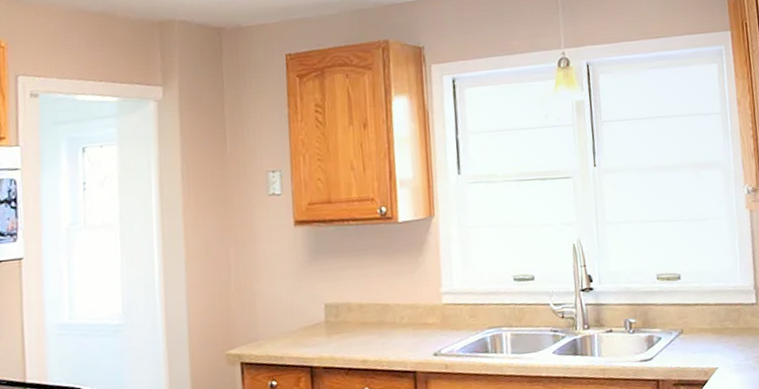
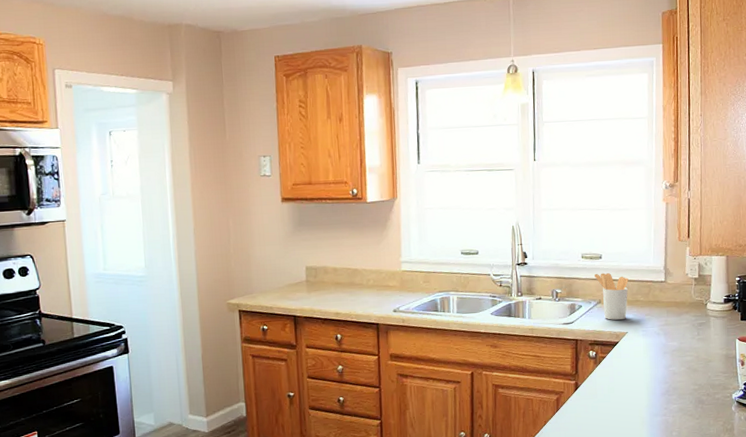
utensil holder: none [674,295,715,354] -> present [595,272,629,320]

